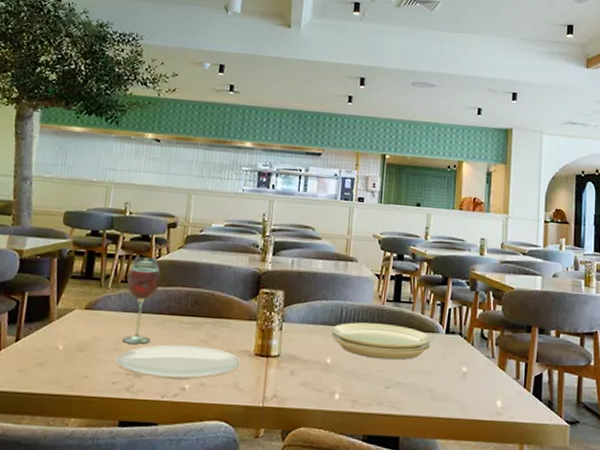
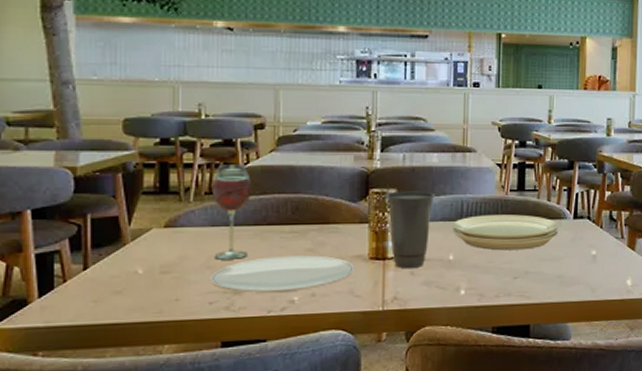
cup: none [273,293,319,368] -> present [385,191,436,268]

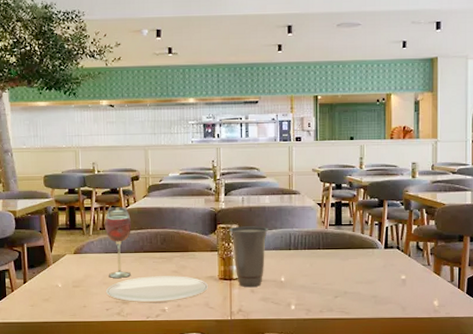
plate: present [453,214,559,251] -> none [283,245,372,274]

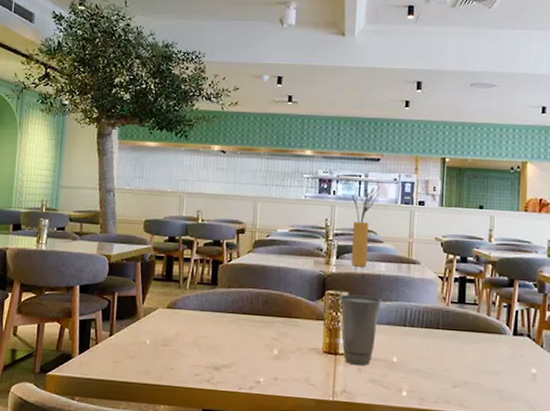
wineglass: present [105,207,131,278] -> none [201,260,232,341]
plate: present [105,276,209,304] -> none [196,341,311,374]
vase: none [234,127,259,201] -> present [351,187,380,267]

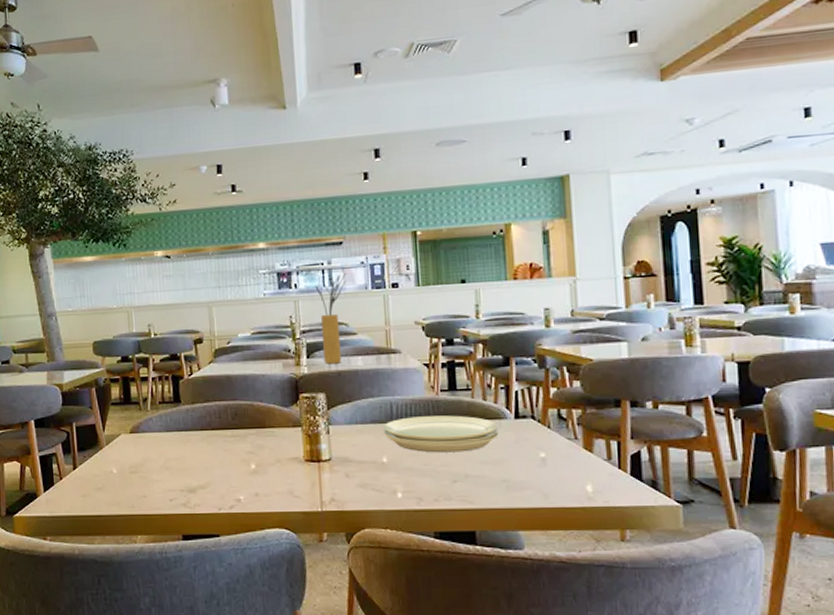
cup: present [338,294,383,365] -> none [314,394,364,470]
plate: none [397,323,498,360] -> present [383,415,499,453]

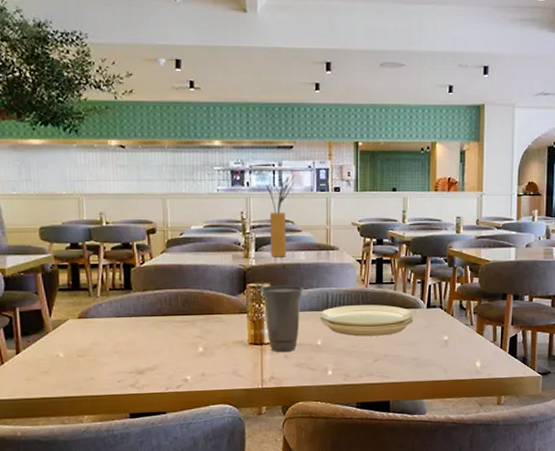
cup: none [314,394,364,470] -> present [260,285,305,352]

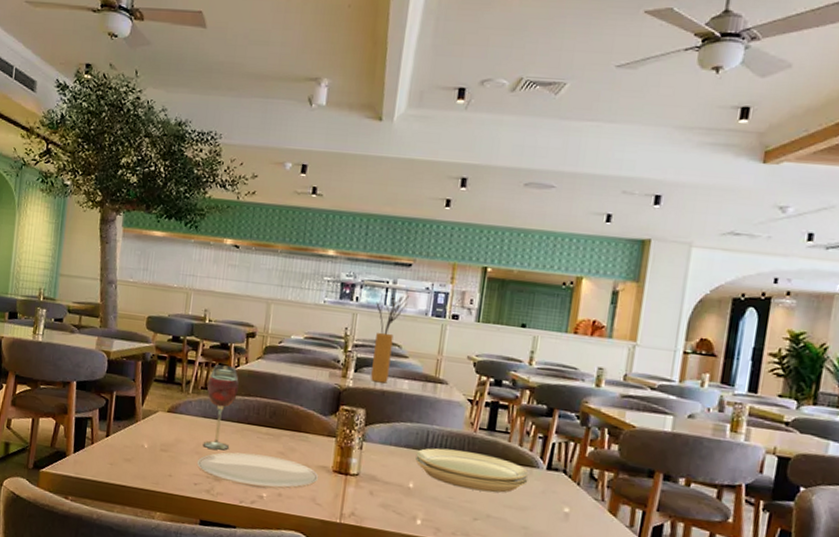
wineglass: none [115,264,147,345] -> present [202,364,239,450]
plate: none [117,341,237,374] -> present [196,452,319,489]
cup: present [260,285,305,352] -> none [353,411,403,489]

